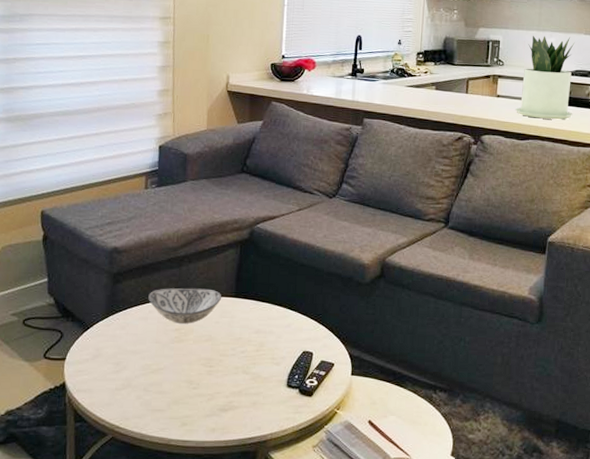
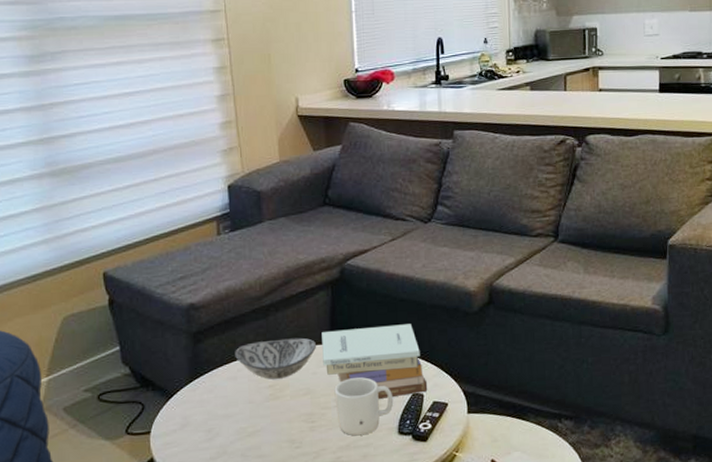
books: none [225,285,318,353] -> present [322,324,428,399]
mug: none [233,330,286,384] -> present [334,376,394,436]
planter: present [515,36,575,120] -> none [620,15,684,111]

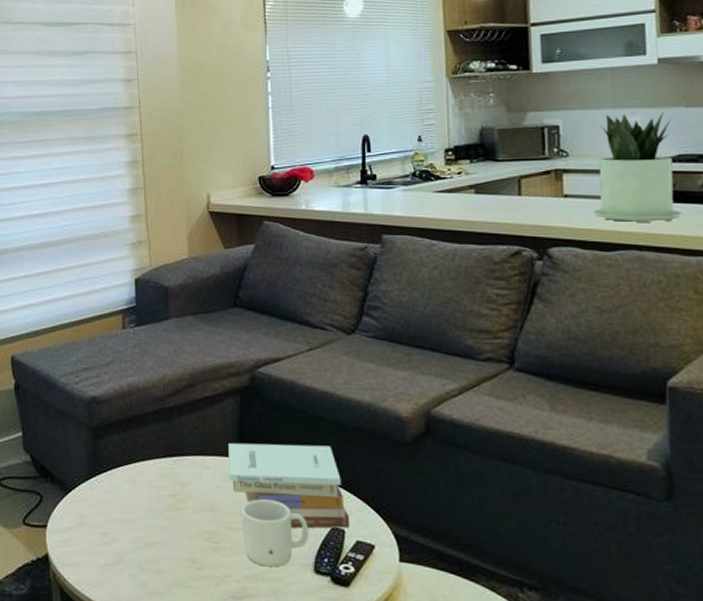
decorative bowl: present [235,337,317,379] -> none [135,445,223,489]
planter: none [620,15,684,111] -> present [592,112,682,222]

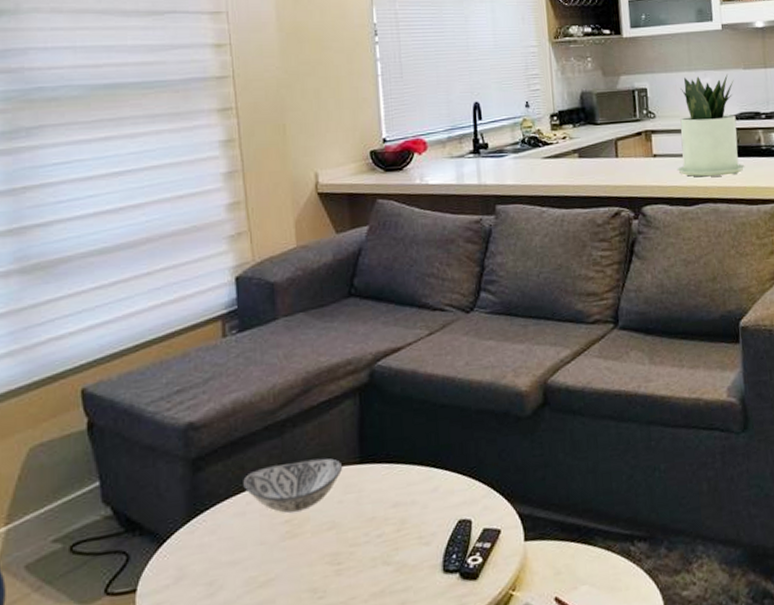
decorative bowl: none [135,445,223,489] -> present [243,458,343,513]
books: present [228,442,350,528] -> none [348,434,477,530]
mug: present [241,498,309,568] -> none [364,503,436,579]

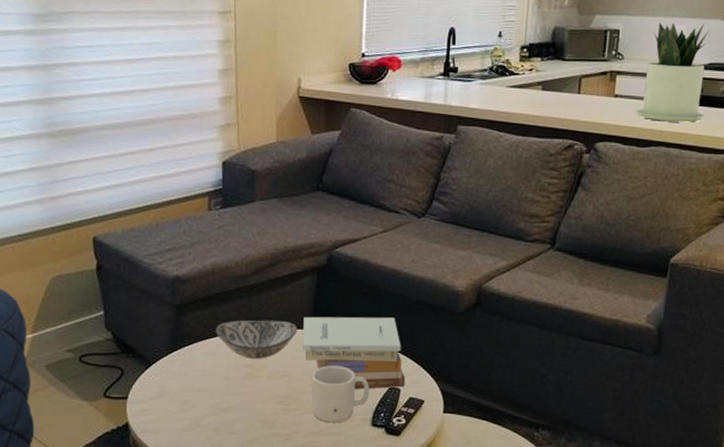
books: none [348,434,477,530] -> present [302,316,406,389]
mug: none [364,503,436,579] -> present [311,365,370,423]

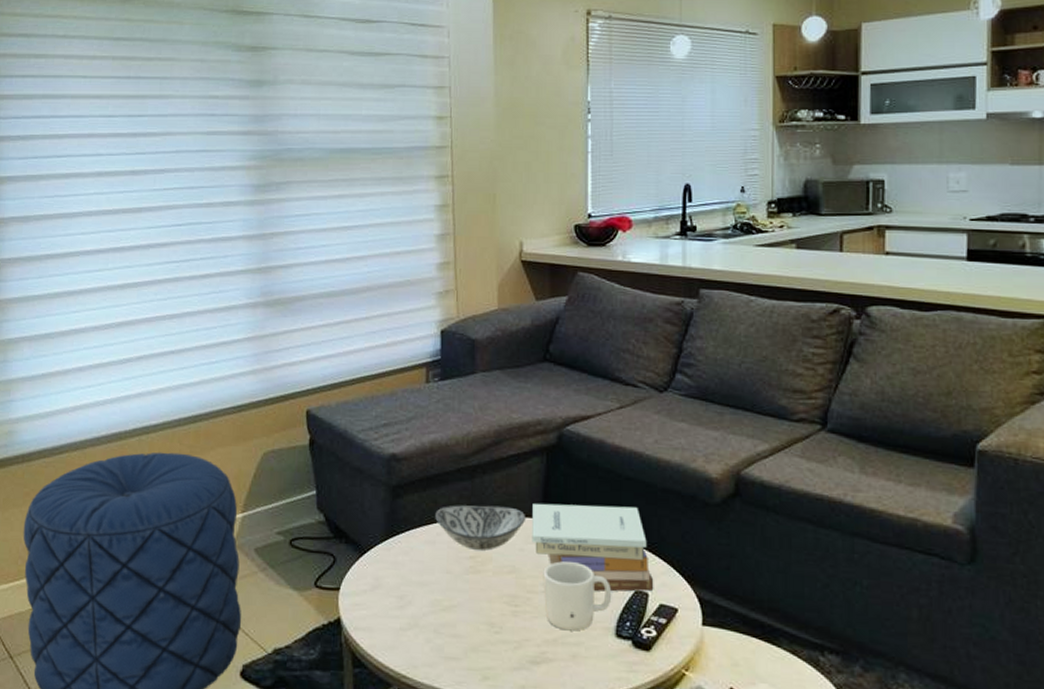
planter: present [635,23,710,123] -> none [913,169,1002,282]

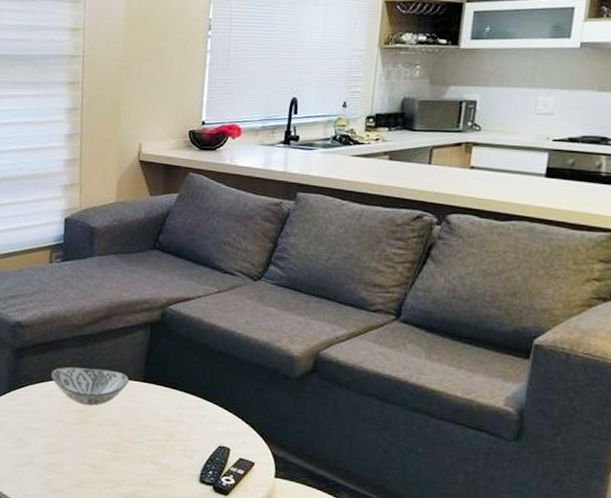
books: present [532,503,654,592] -> none [133,369,236,447]
mug: present [543,561,612,631] -> none [140,418,199,476]

